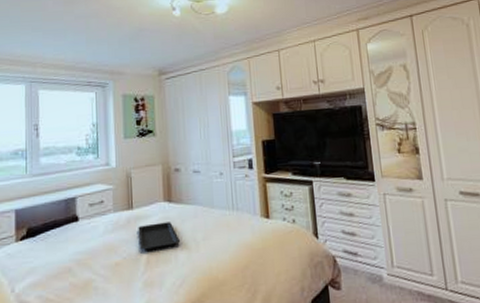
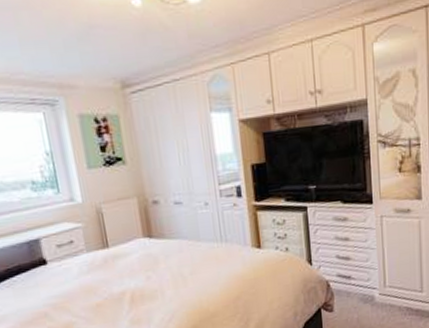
serving tray: present [138,222,180,252] -> none [117,258,165,290]

